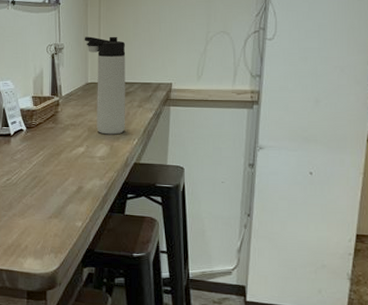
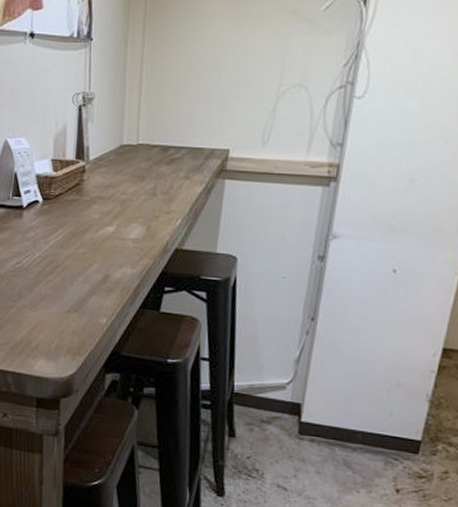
thermos bottle: present [84,36,126,135] -> none [120,84,173,212]

